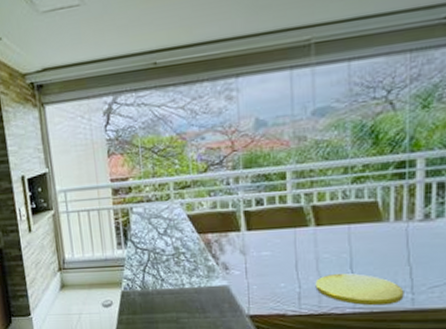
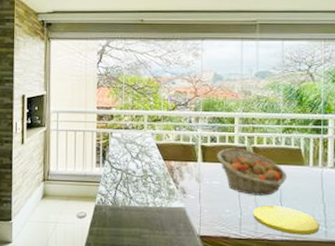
fruit basket: none [265,208,360,264] -> present [217,147,287,196]

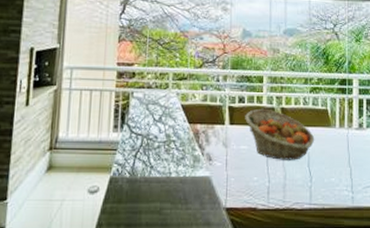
plate: present [253,205,320,236] -> none [281,171,347,202]

